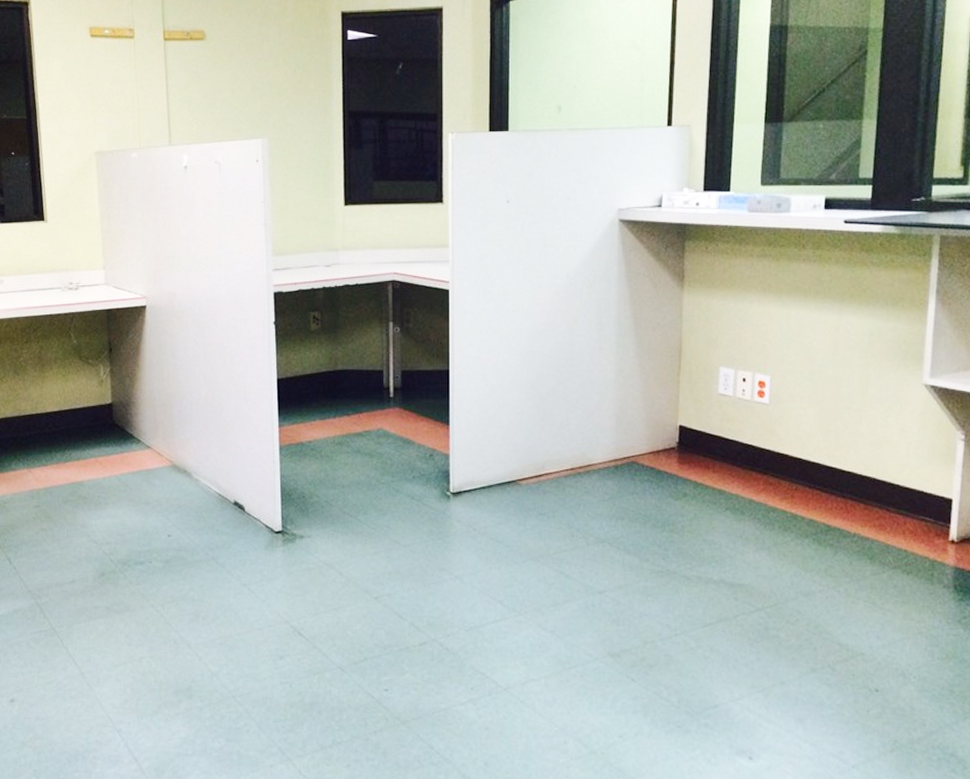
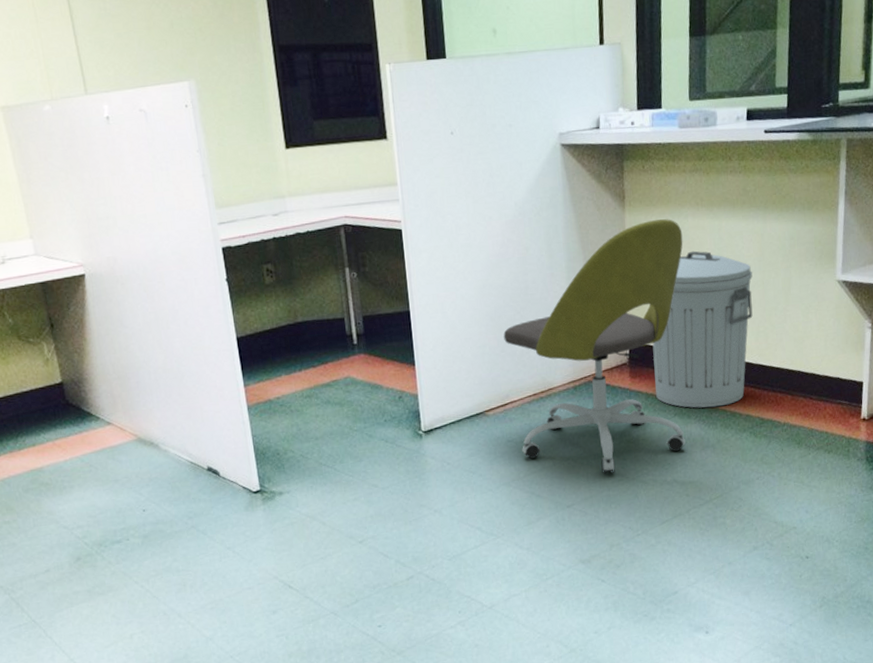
office chair: none [544,303,746,563] -> present [503,219,685,474]
trash can: none [705,338,824,506] -> present [652,250,753,408]

